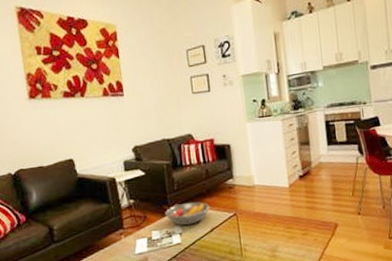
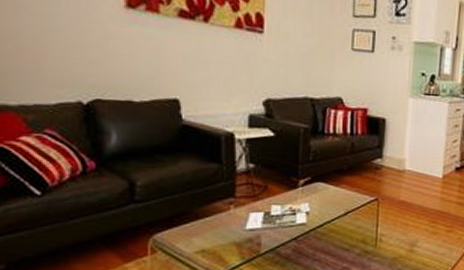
fruit bowl: present [165,201,210,226] -> none [292,177,349,204]

